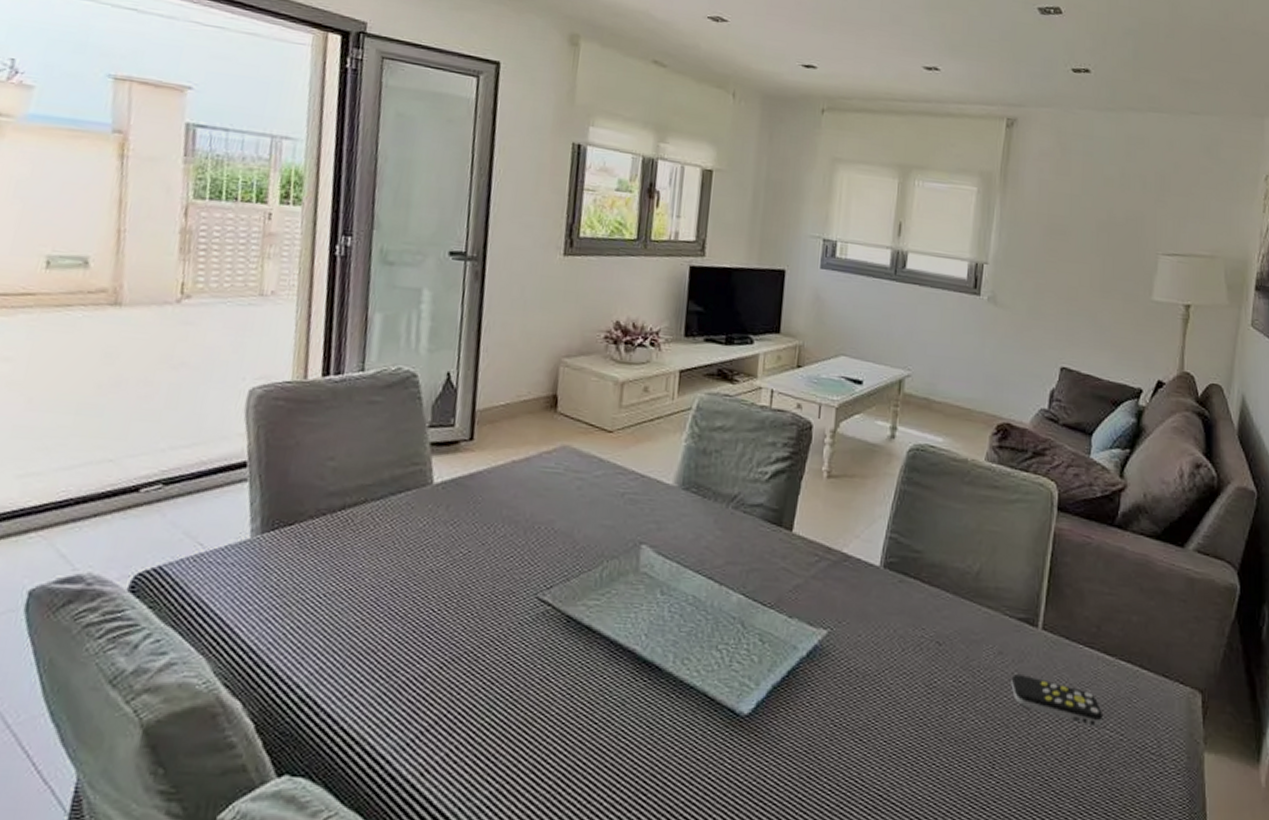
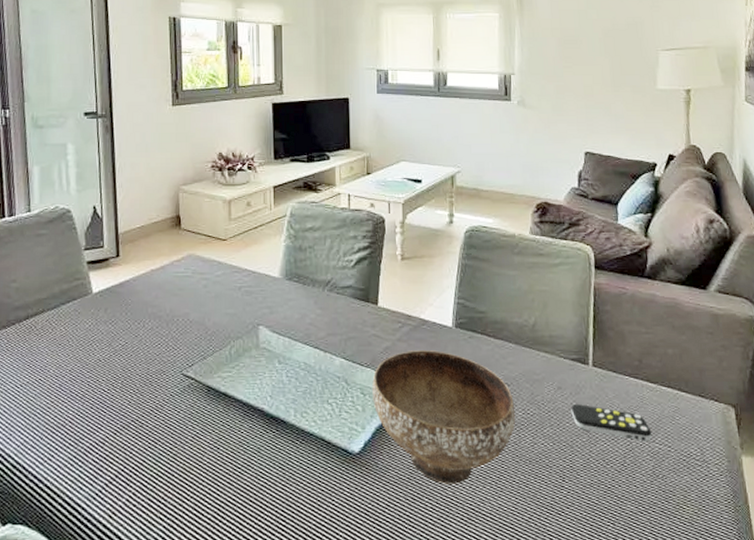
bowl: none [773,591,945,763] -> present [372,350,516,484]

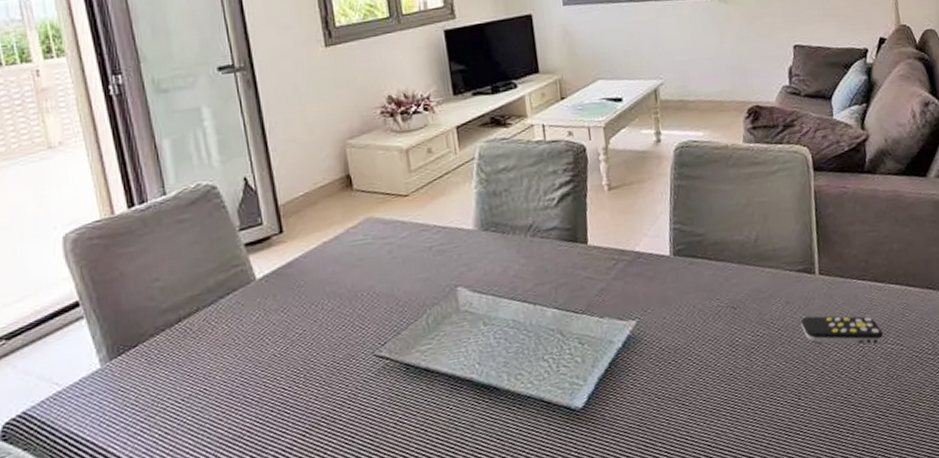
bowl: present [372,350,516,484] -> none [590,284,745,425]

